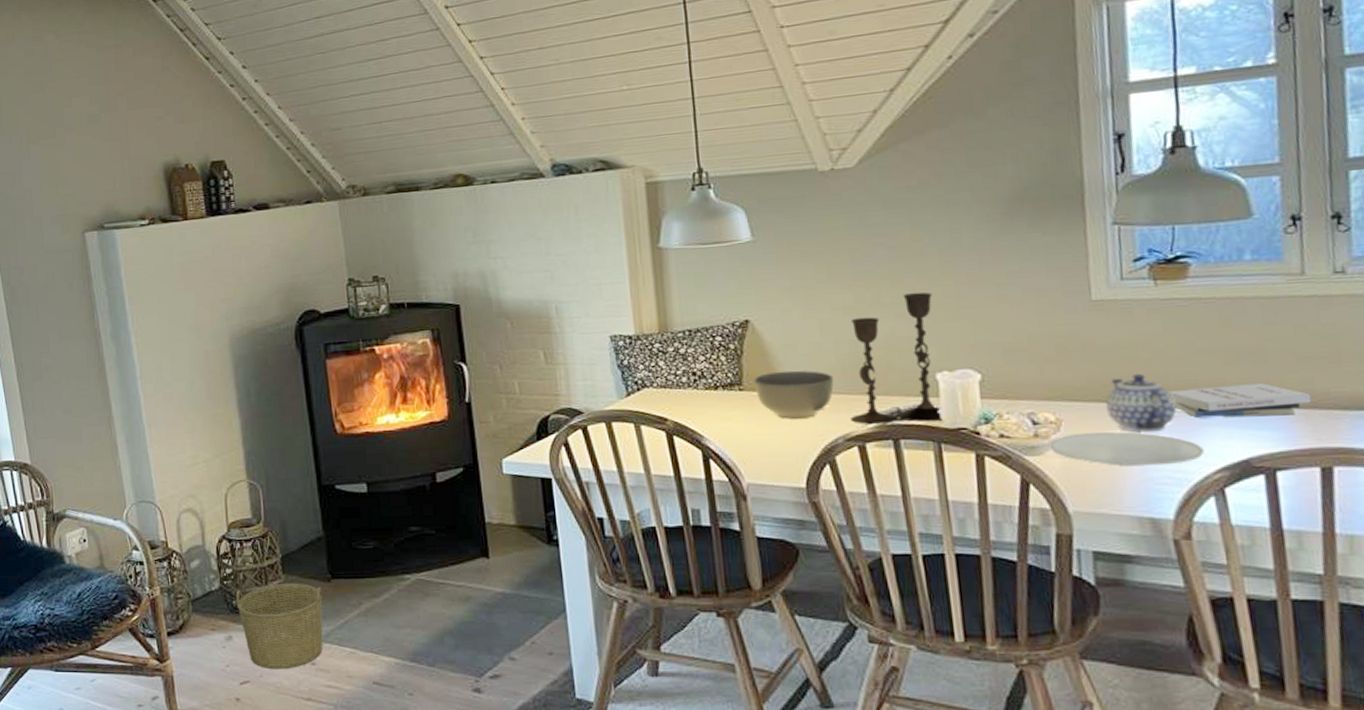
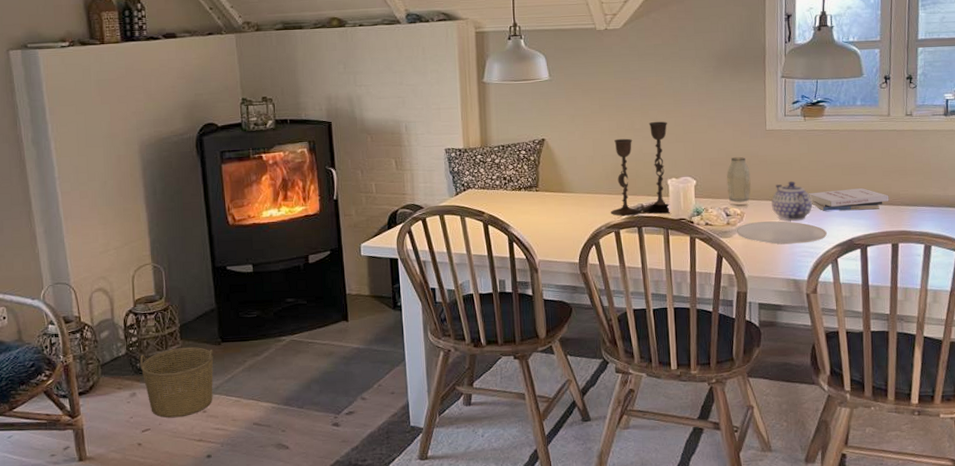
bowl: present [753,370,834,419] -> none [546,176,601,212]
vase: none [1029,339,1071,415] -> present [726,156,751,210]

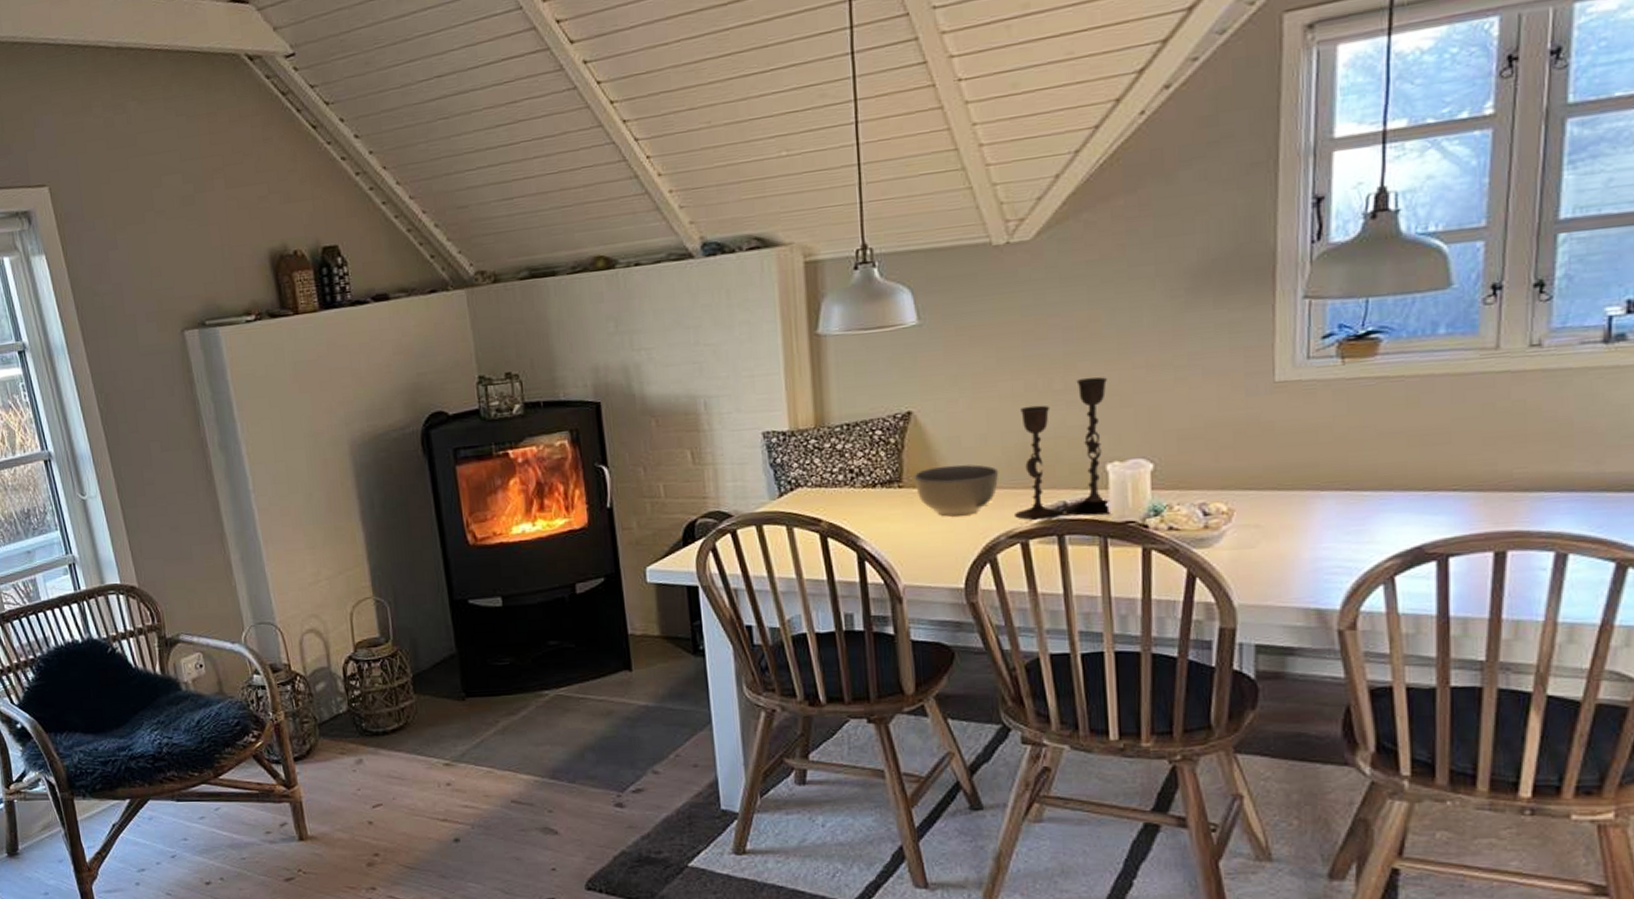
basket: present [140,347,214,418] -> none [365,702,459,792]
bowl: none [546,176,601,212] -> present [913,464,999,517]
vase: present [726,156,751,210] -> none [1204,425,1247,505]
plate: present [735,221,828,245] -> none [1218,520,1379,557]
teapot: present [771,181,813,221] -> none [1281,458,1353,520]
books: present [808,188,889,211] -> none [1345,466,1493,504]

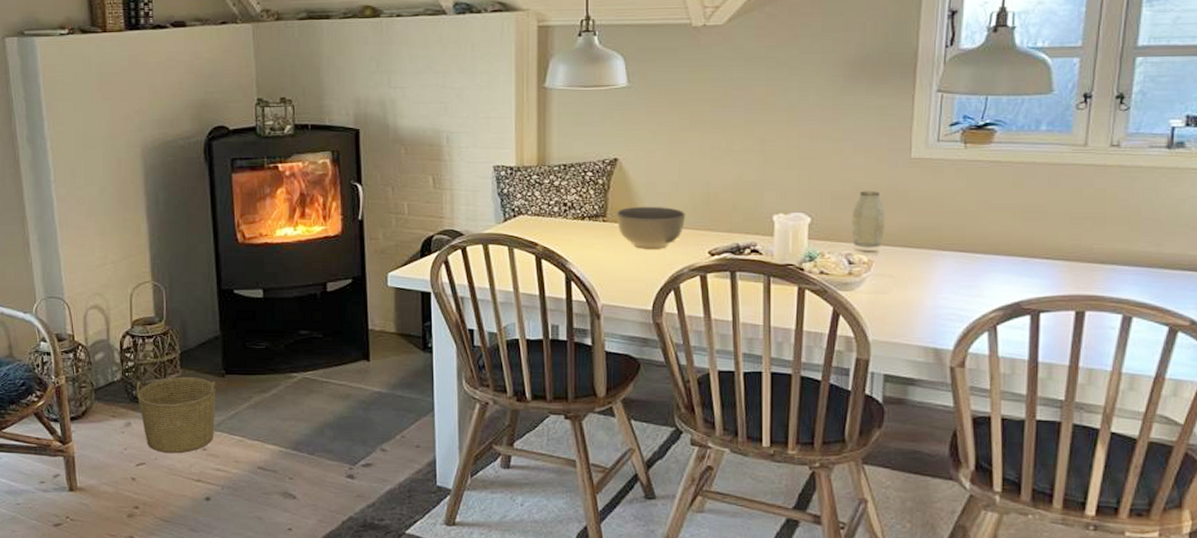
basket: none [365,702,459,792] -> present [136,376,216,454]
candlestick: present [1013,377,1113,521] -> none [695,142,777,258]
vase: none [1204,425,1247,505] -> present [851,190,885,257]

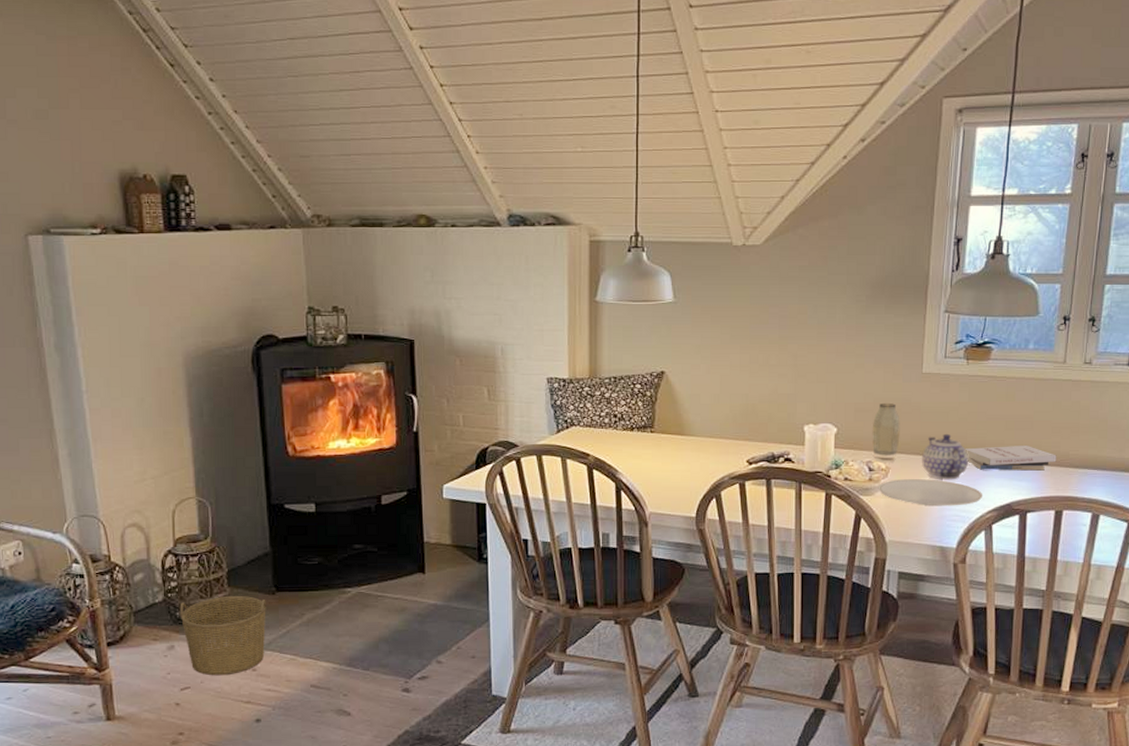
bowl: present [616,206,686,249] -> none [663,417,727,459]
plate: none [859,274,986,304] -> present [878,479,983,506]
teapot: none [911,224,968,274] -> present [922,433,969,479]
books: none [962,238,1077,266] -> present [965,446,1057,471]

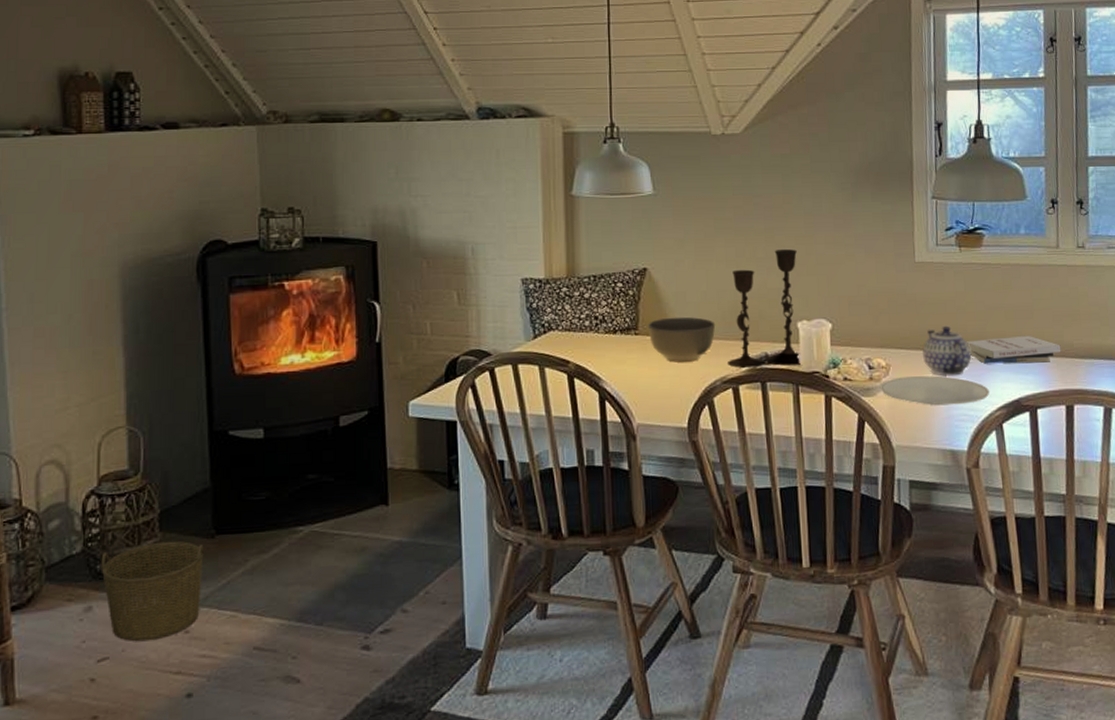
bowl: none [663,417,727,459] -> present [647,316,716,363]
candlestick: none [735,357,808,467] -> present [727,248,803,369]
vase: present [871,402,900,464] -> none [868,294,898,361]

